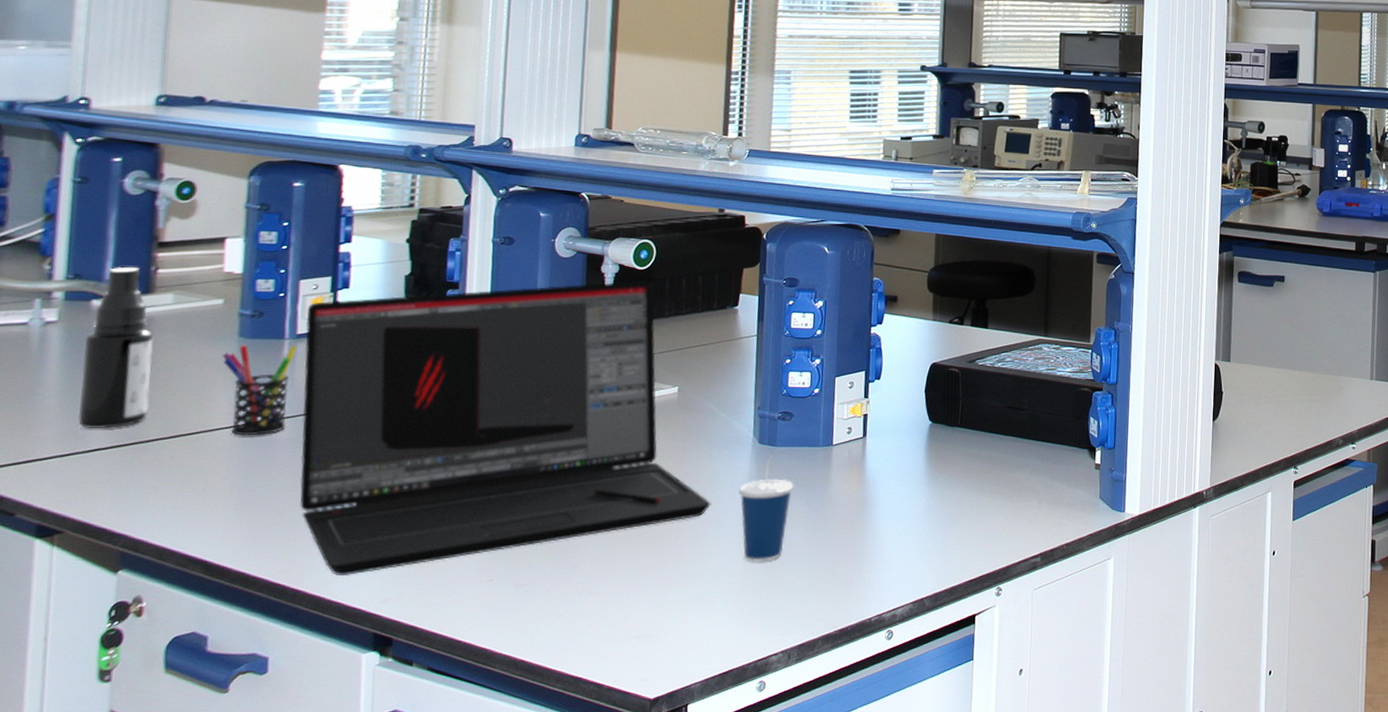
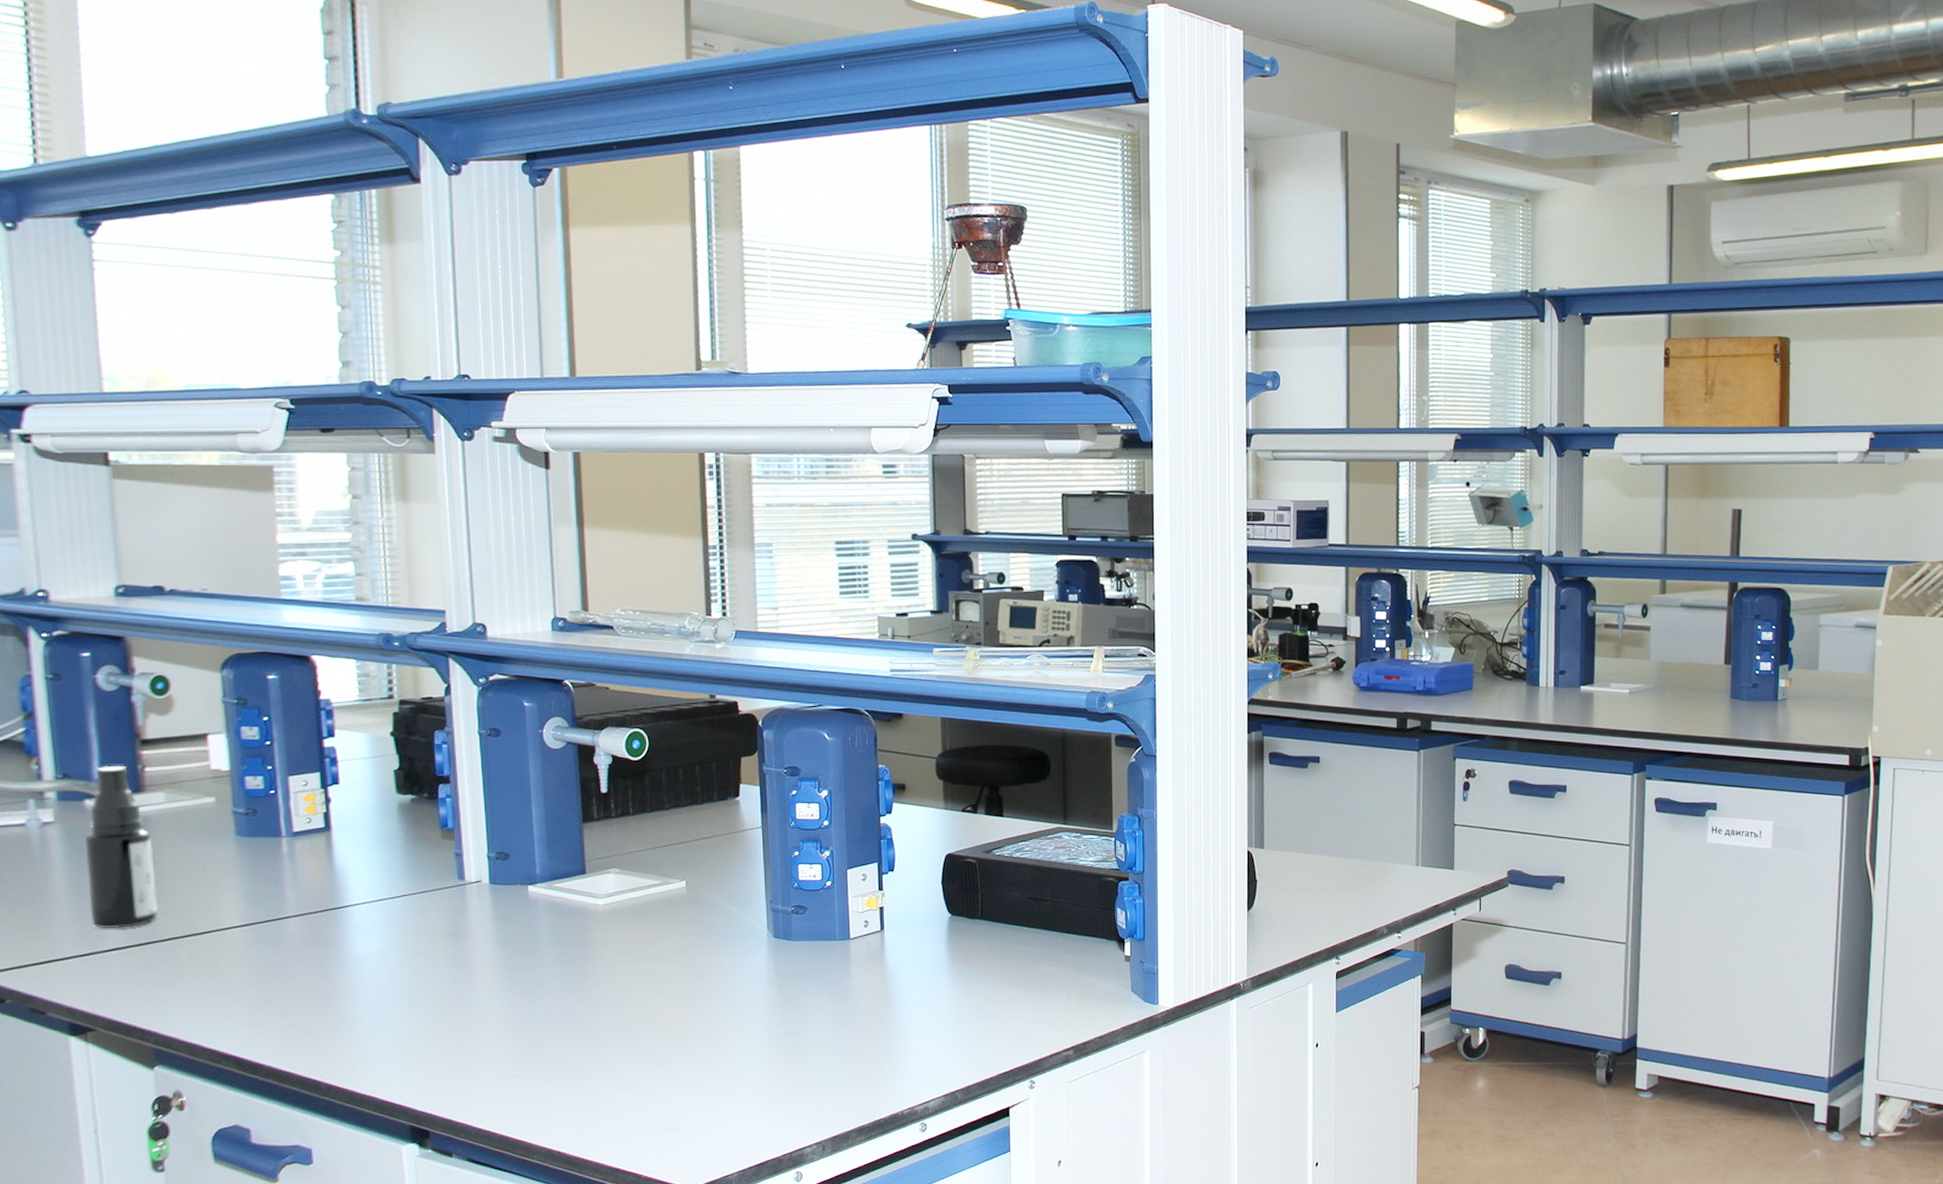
pen holder: present [222,344,298,436] -> none [222,842,296,935]
laptop: present [300,280,711,575] -> none [300,771,731,1070]
cup: present [739,451,794,562] -> none [758,946,814,1056]

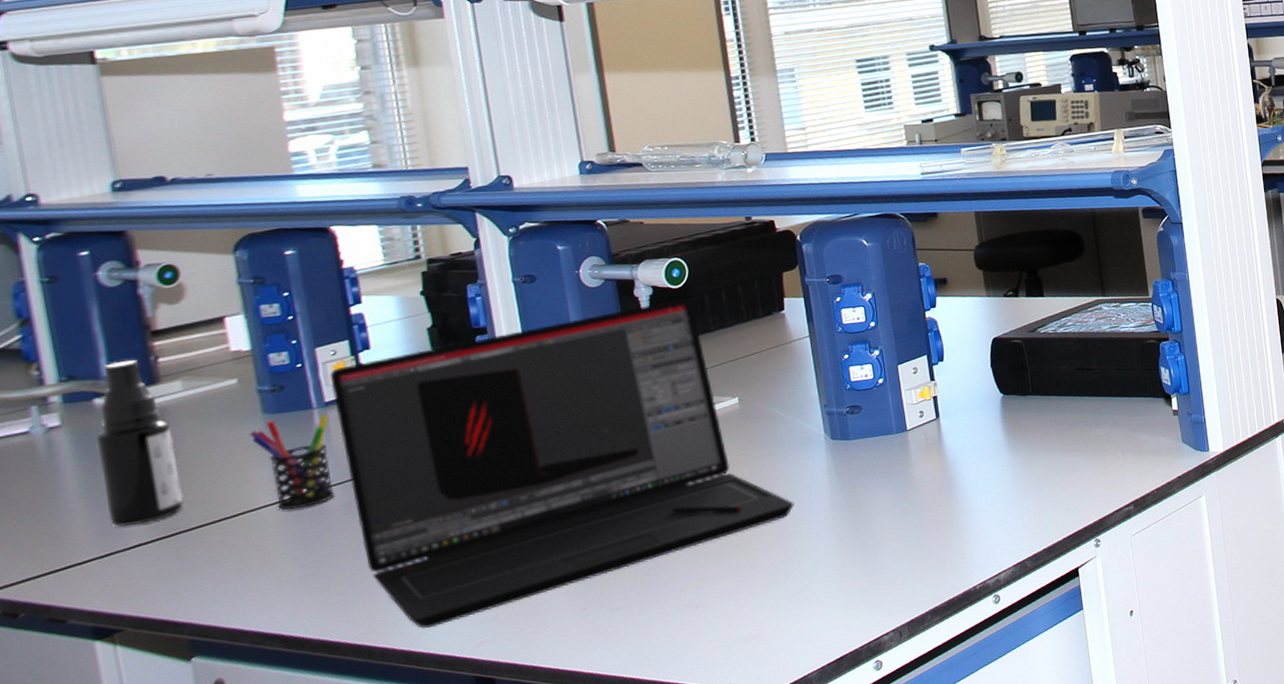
pen holder: none [222,842,296,935] -> present [249,414,336,510]
laptop: none [300,771,731,1070] -> present [329,297,795,628]

